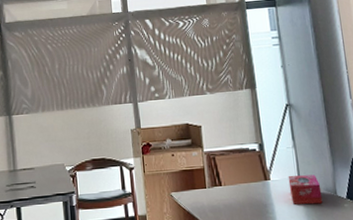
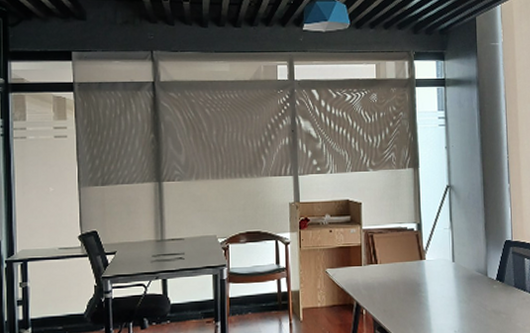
tissue box: present [288,174,323,205] -> none [442,256,474,285]

